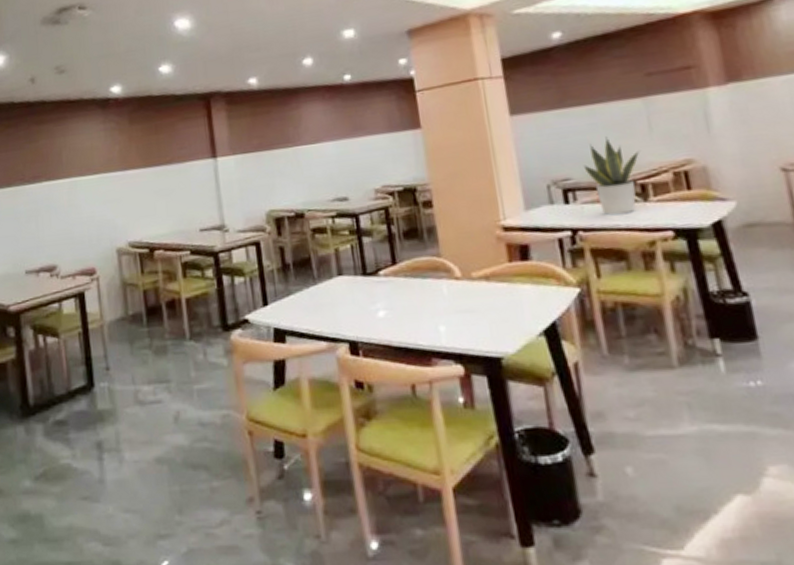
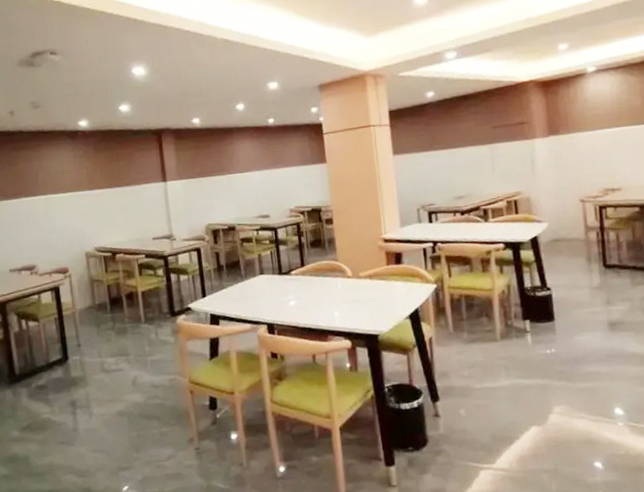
potted plant: present [583,137,639,216] -> none [444,173,484,232]

